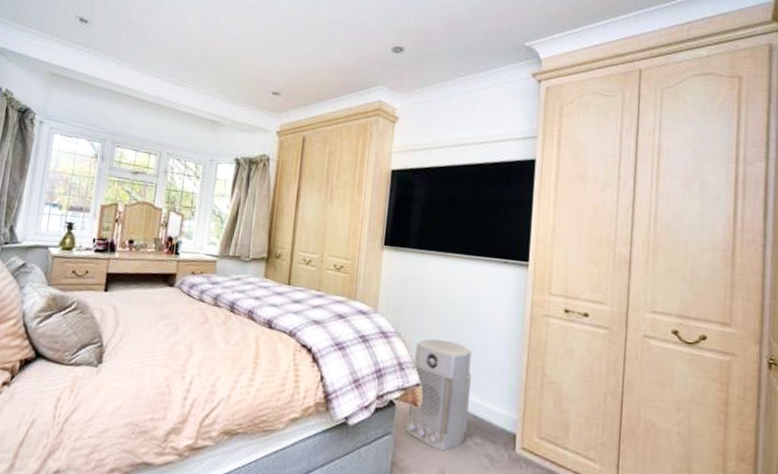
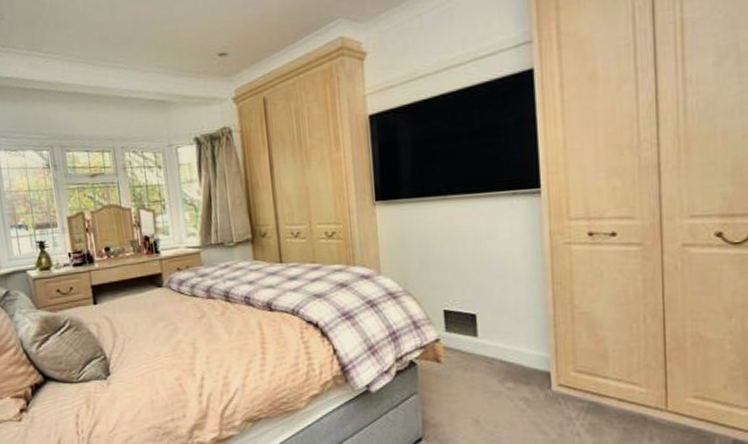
air purifier: present [406,339,472,451] -> none [428,289,496,401]

